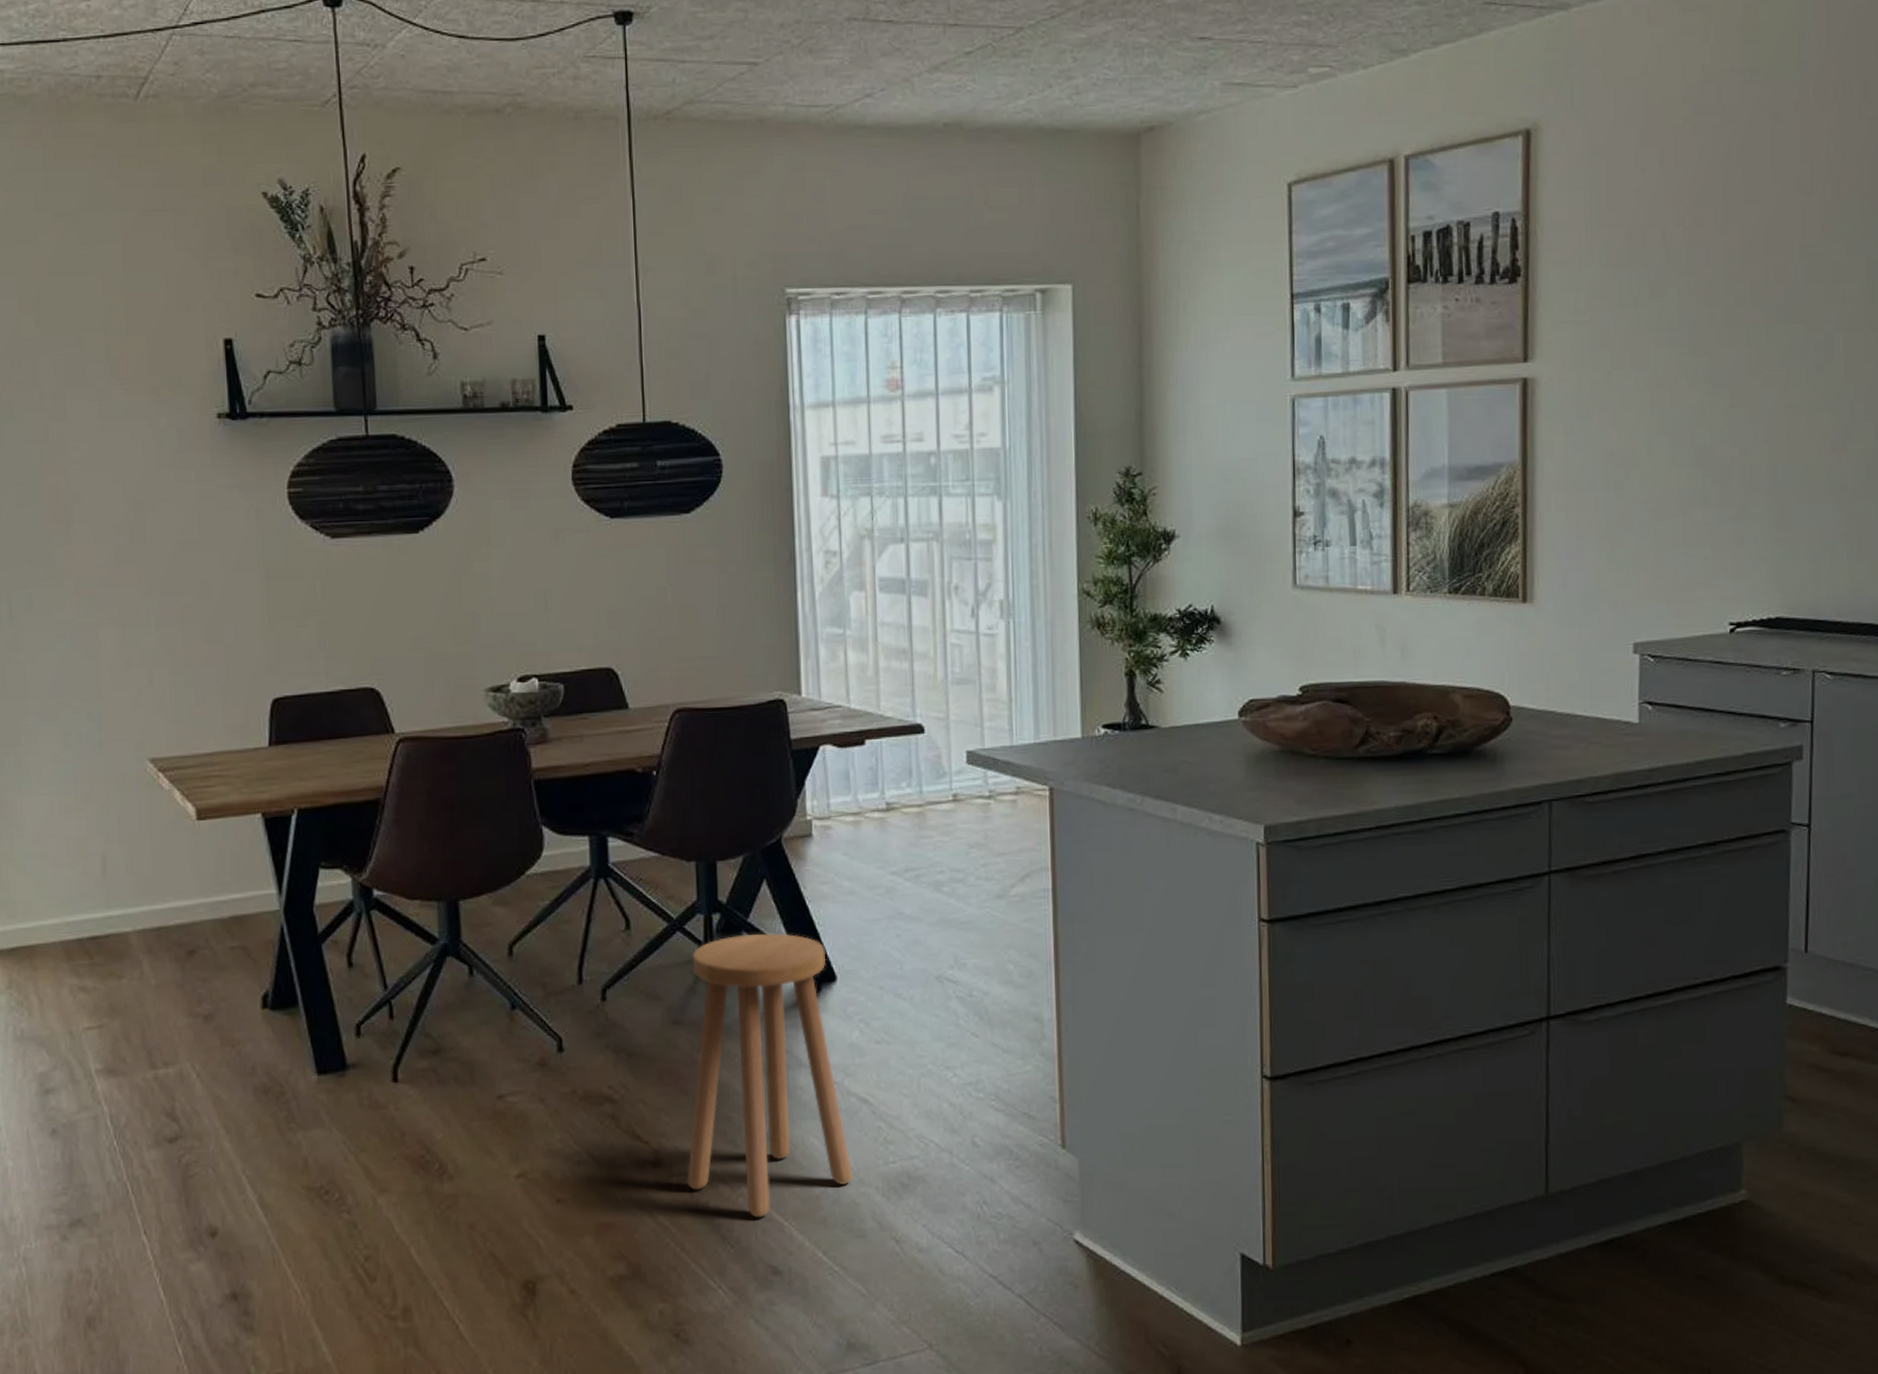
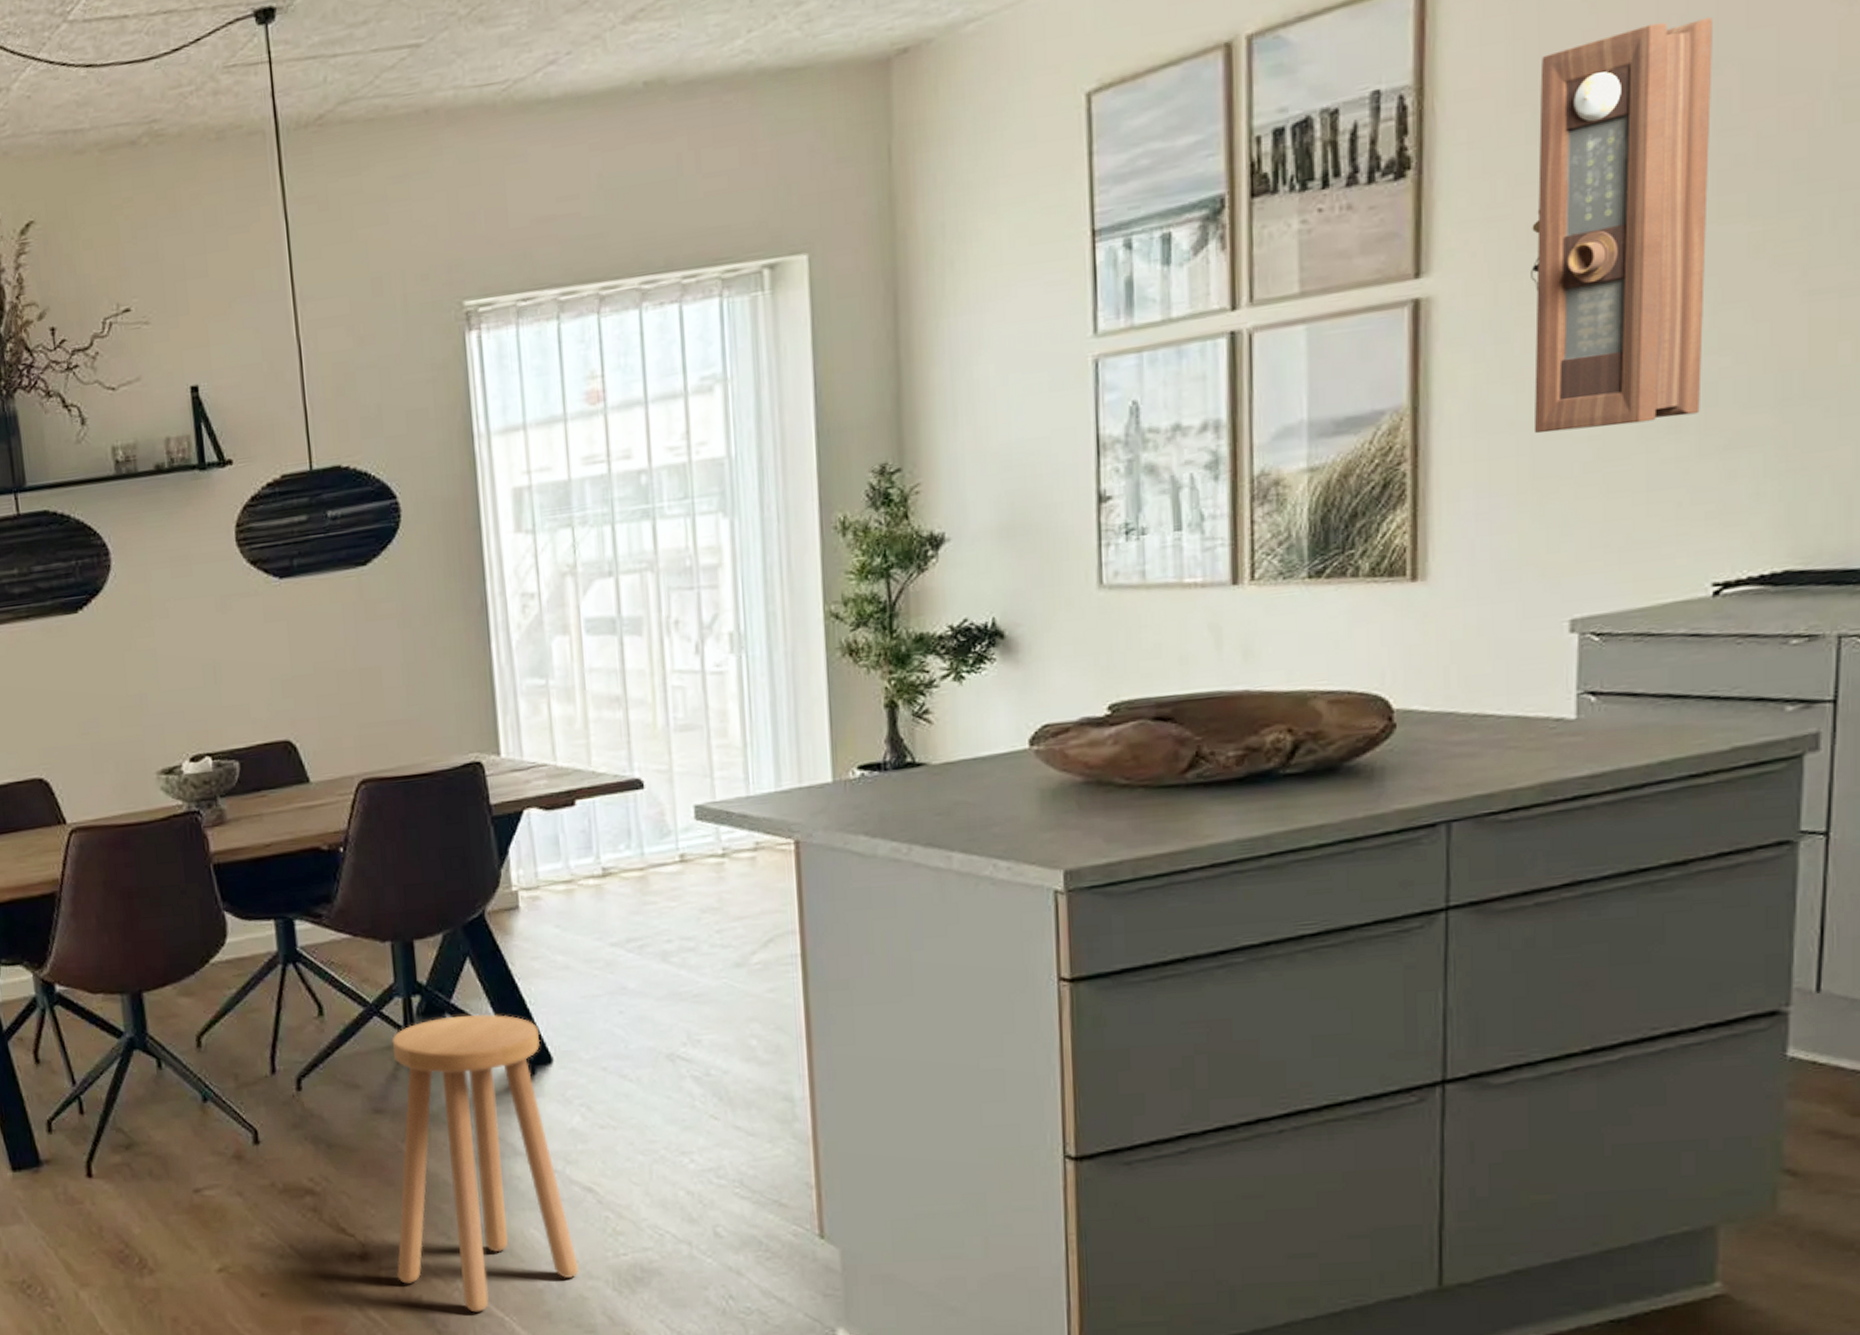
pendulum clock: none [1603,190,1722,494] -> present [1531,18,1713,434]

